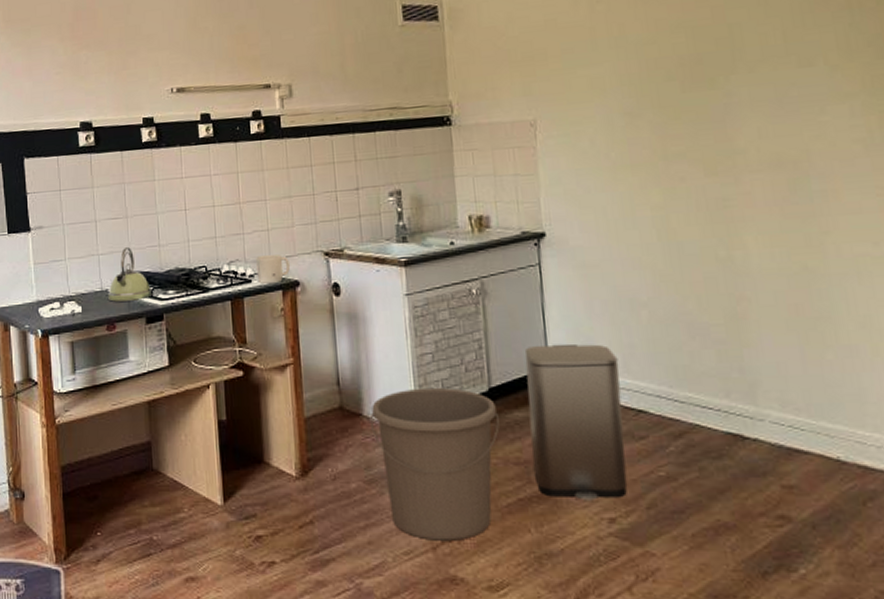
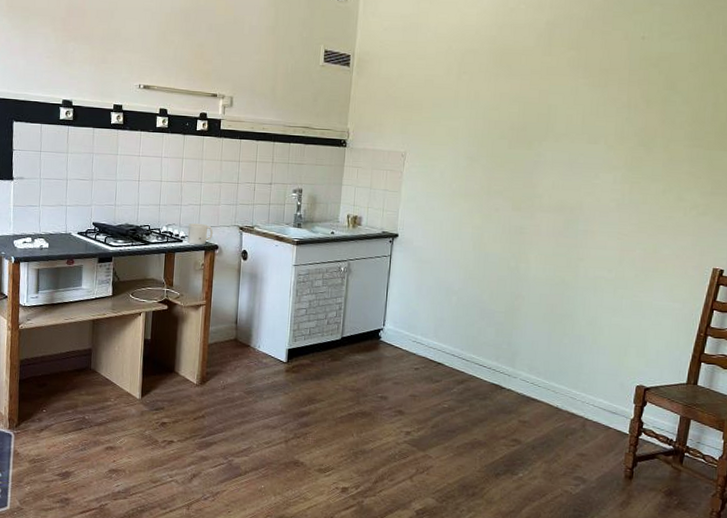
kettle: present [107,246,153,303] -> none [69,202,106,245]
bucket: present [370,387,500,541] -> none [255,332,345,438]
pedal bin: present [524,343,628,500] -> none [362,312,432,419]

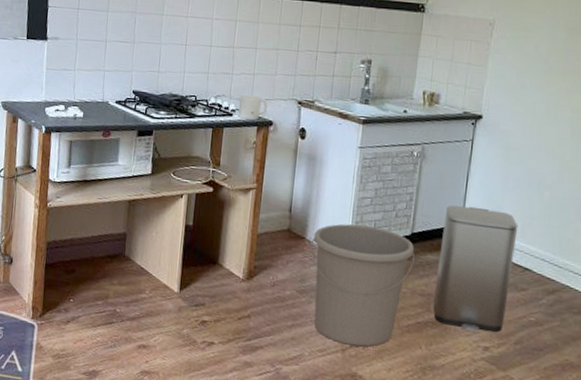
bucket: none [255,332,345,438] -> present [310,224,415,347]
pedal bin: none [362,312,432,419] -> present [433,205,519,333]

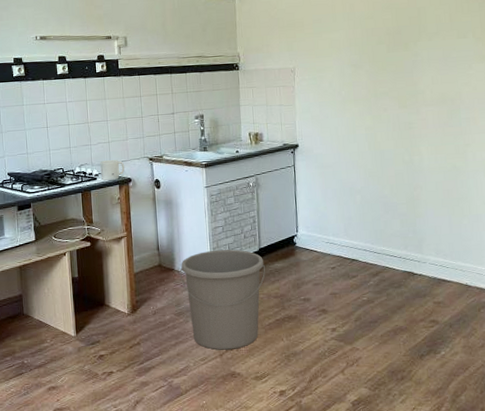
pedal bin: present [433,205,519,333] -> none [282,218,344,318]

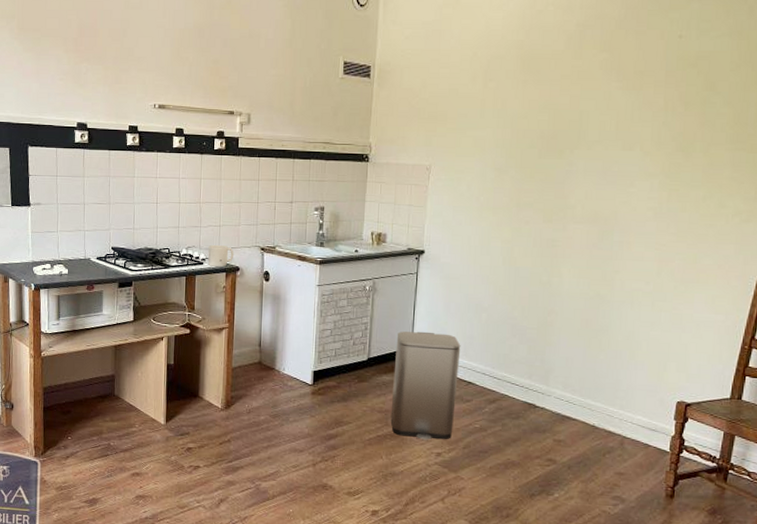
bucket: present [179,249,265,350] -> none [280,353,372,461]
pedal bin: none [282,218,344,318] -> present [390,331,461,440]

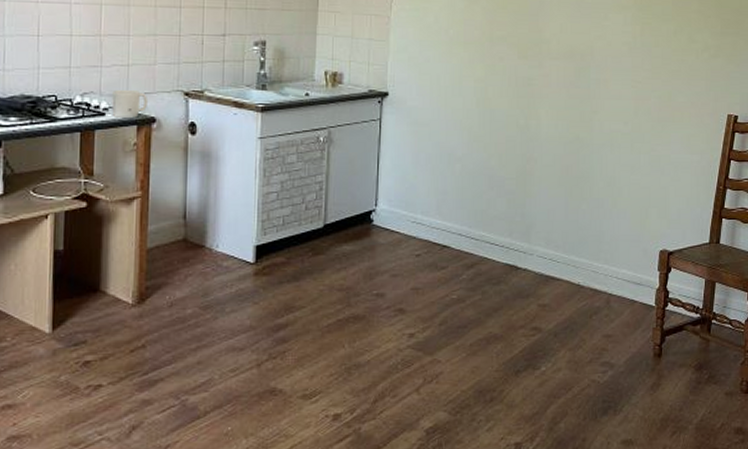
pedal bin: present [390,331,461,440] -> none [353,188,433,320]

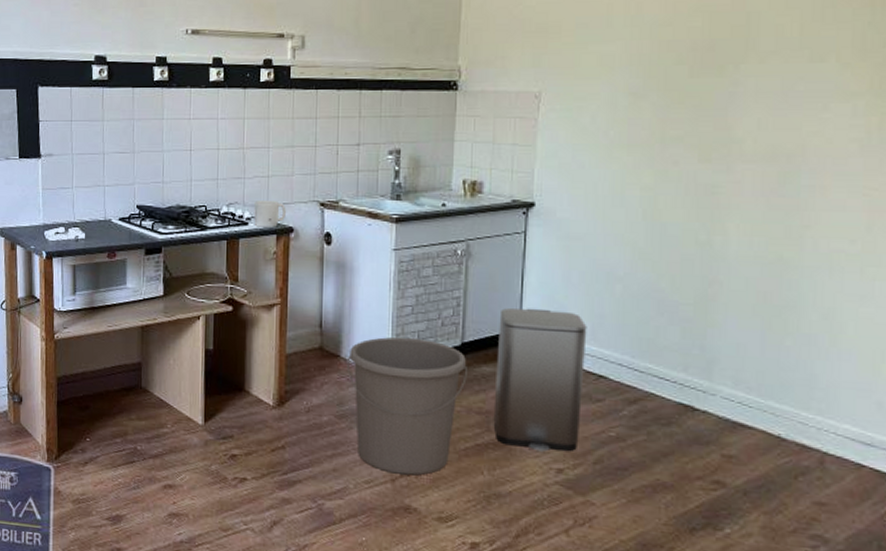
bucket: none [212,223,329,358] -> present [346,337,467,476]
pedal bin: none [353,188,433,320] -> present [493,308,587,452]

